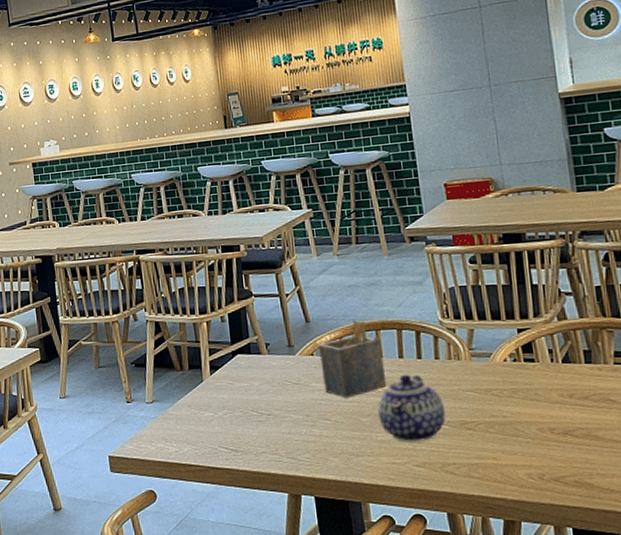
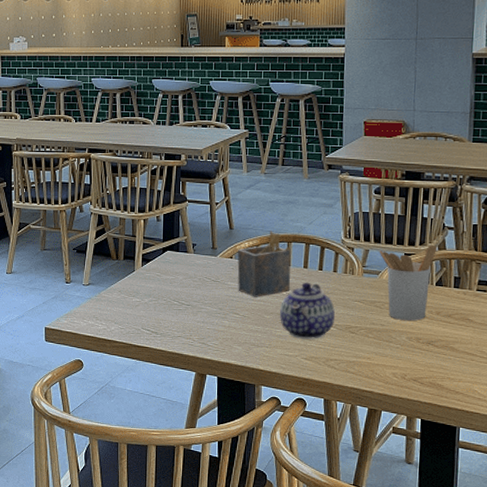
utensil holder: none [486,315,557,409] -> present [379,245,437,321]

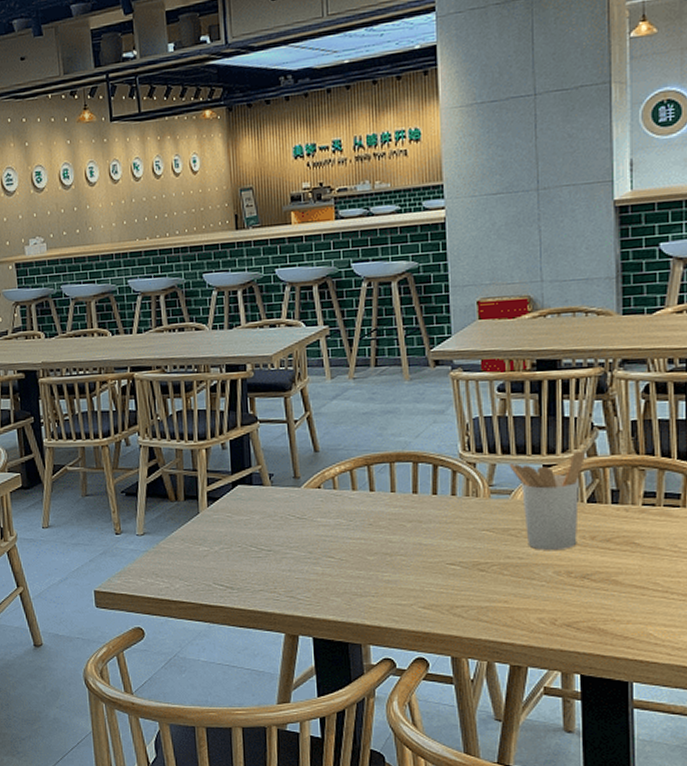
napkin holder: present [237,231,291,297] -> none [327,450,398,535]
teapot: present [280,282,335,339] -> none [386,510,457,583]

